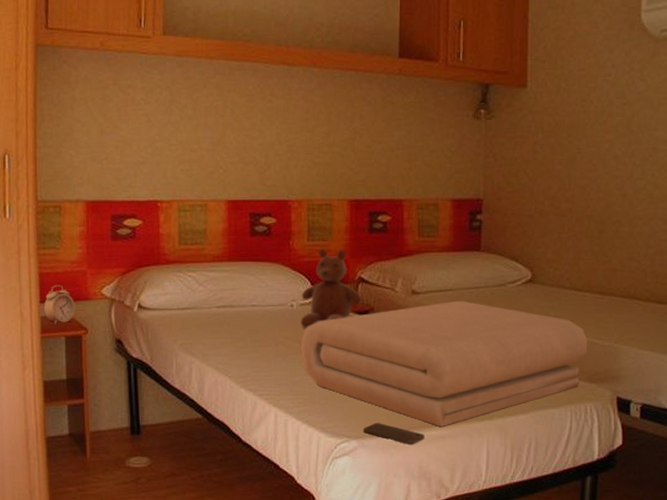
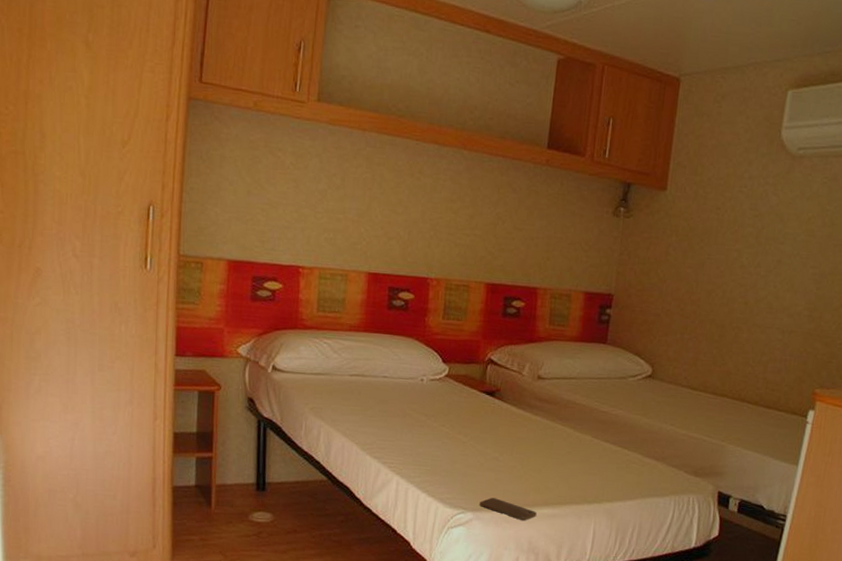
alarm clock: present [43,284,75,325] -> none [178,339,210,379]
teddy bear: present [300,249,362,328] -> none [429,328,490,403]
towel: present [300,300,588,426] -> none [427,389,698,506]

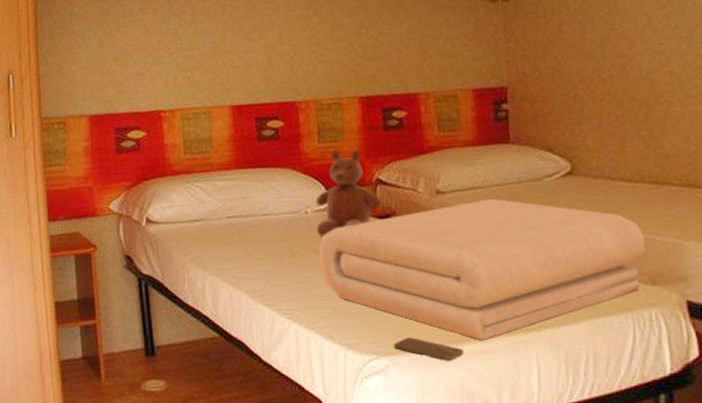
towel: none [427,389,698,506] -> present [318,198,645,340]
teddy bear: none [429,328,490,403] -> present [315,150,382,236]

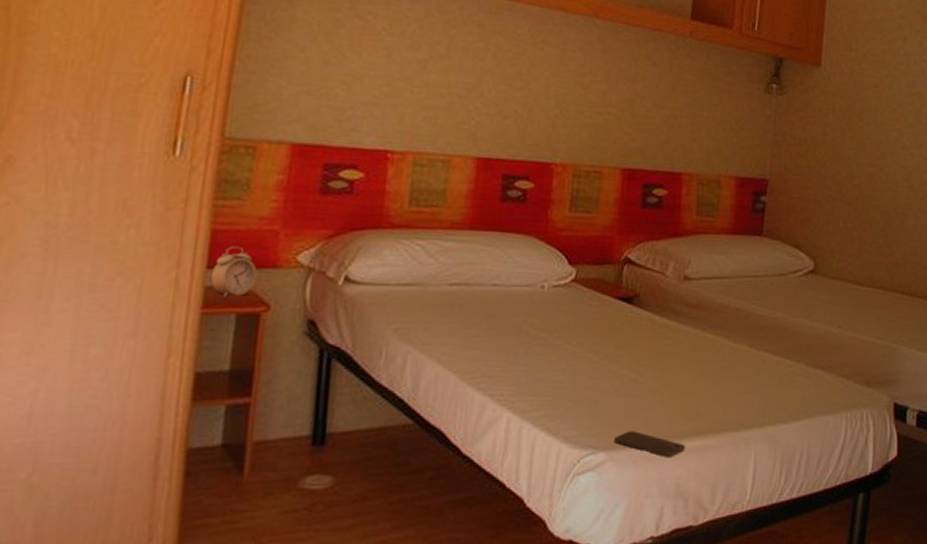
alarm clock: none [51,202,84,244] -> present [209,246,258,298]
teddy bear: present [315,150,382,236] -> none [550,222,627,315]
towel: present [318,198,645,340] -> none [548,289,868,435]

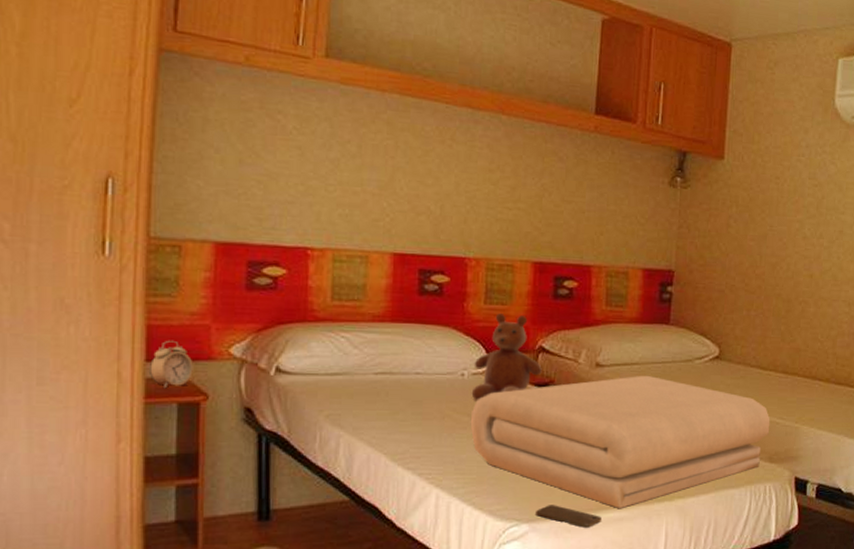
towel: none [548,289,868,435] -> present [470,375,770,508]
teddy bear: none [550,222,627,315] -> present [471,313,542,400]

